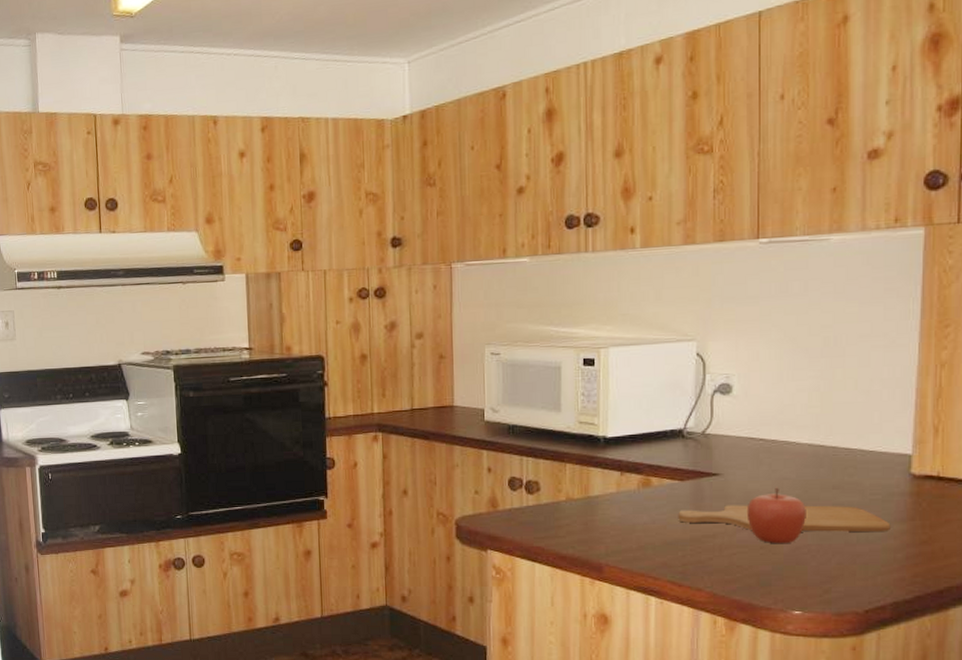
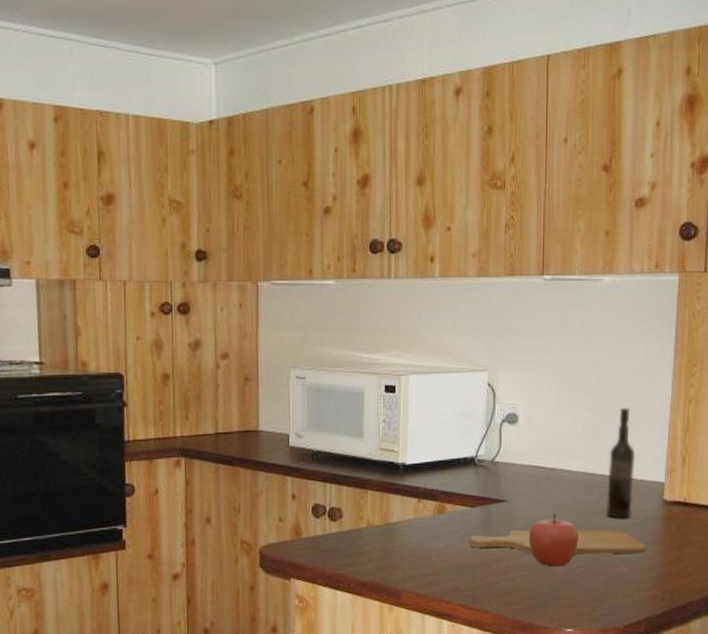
wine bottle: none [838,375,875,494] -> present [605,408,636,518]

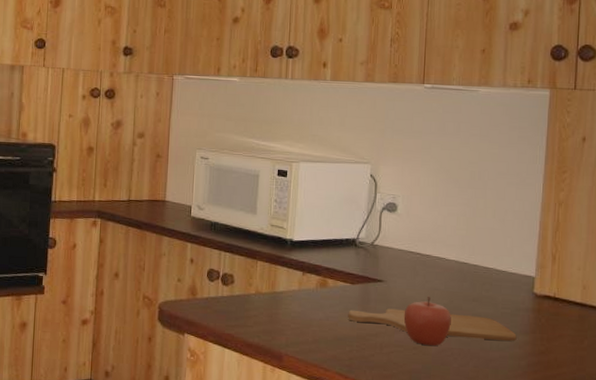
wine bottle: present [605,408,636,518] -> none [477,205,507,307]

